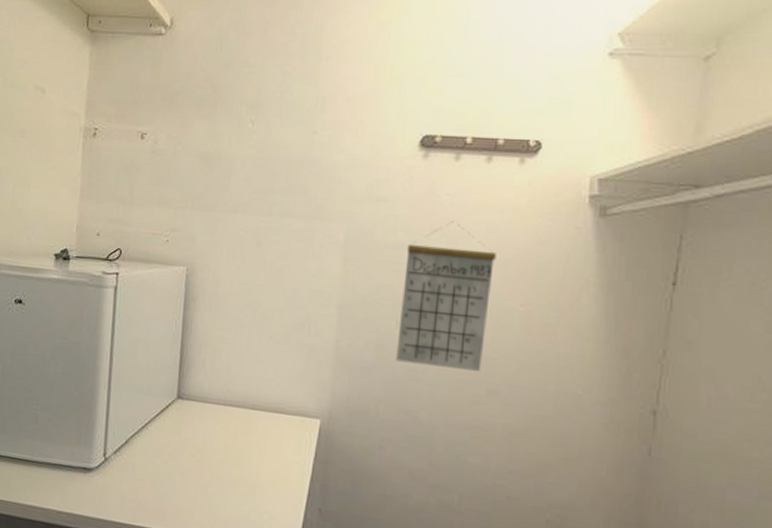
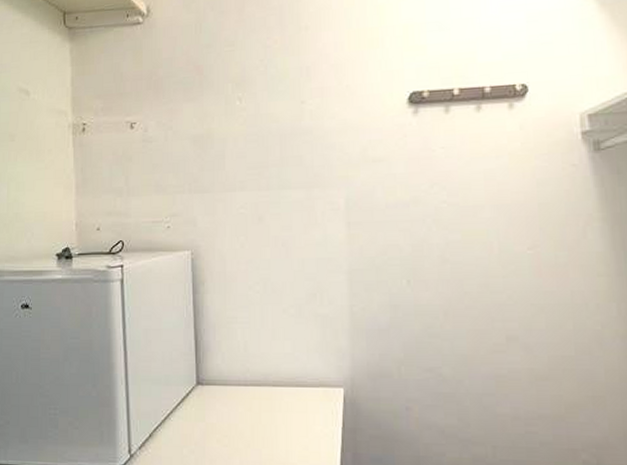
calendar: present [395,221,497,371] -> none [408,173,498,320]

